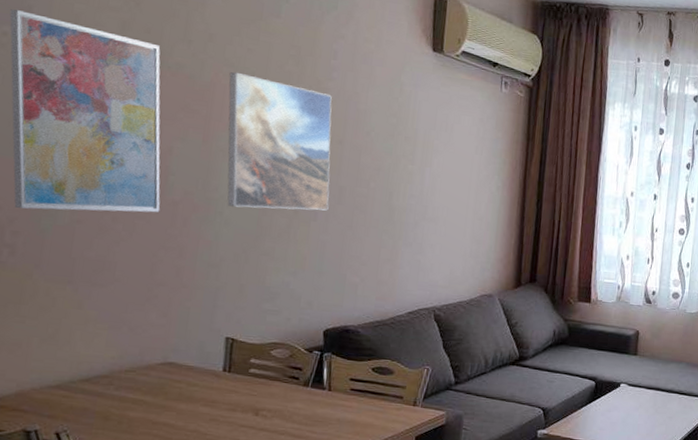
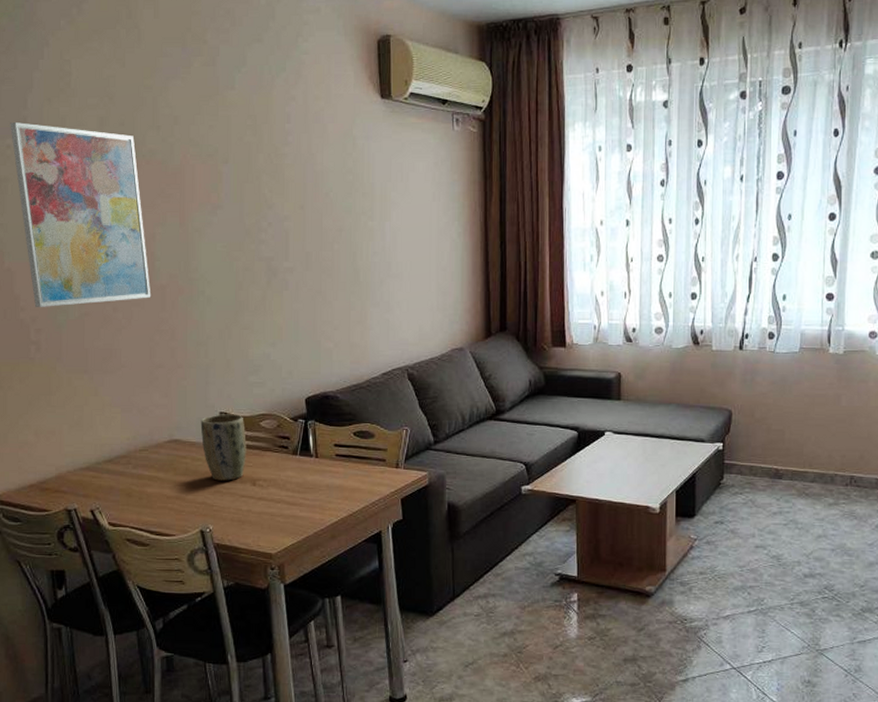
plant pot: none [201,339,254,409] -> present [200,414,247,481]
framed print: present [227,71,332,211] -> none [196,151,298,285]

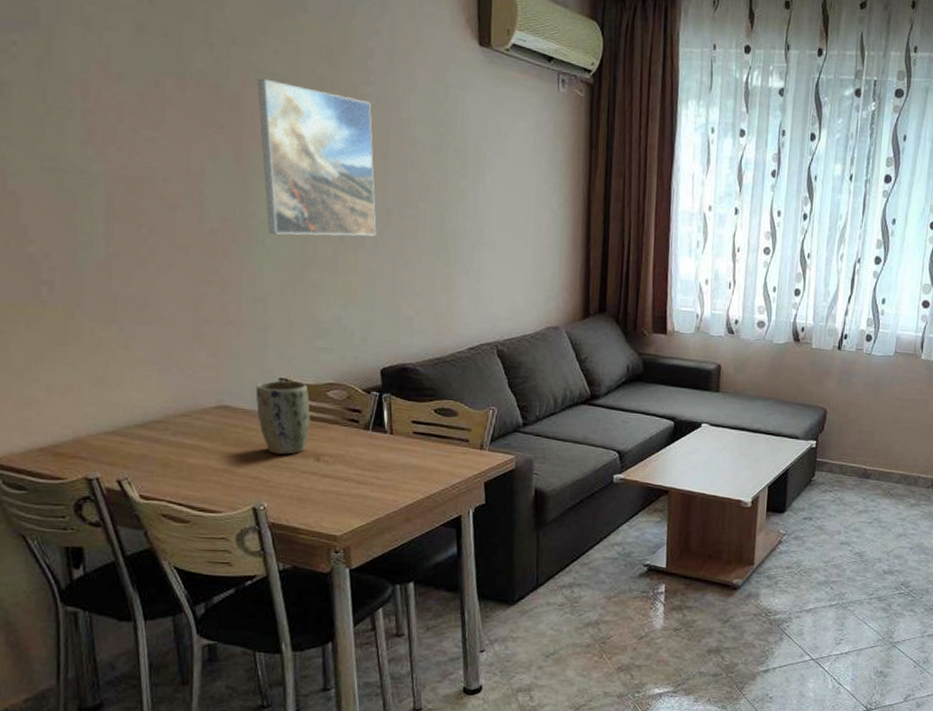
wall art: present [10,122,151,307] -> none [16,14,198,243]
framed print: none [196,151,298,285] -> present [257,78,377,236]

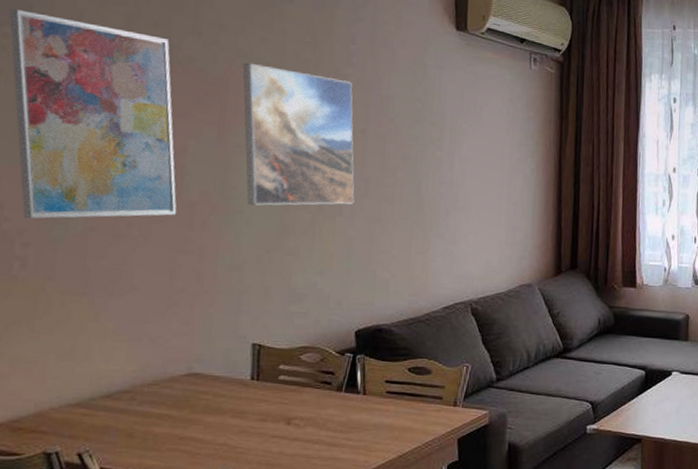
wall art: none [16,14,198,243] -> present [9,9,177,219]
plant pot: present [255,380,310,455] -> none [227,345,283,420]

